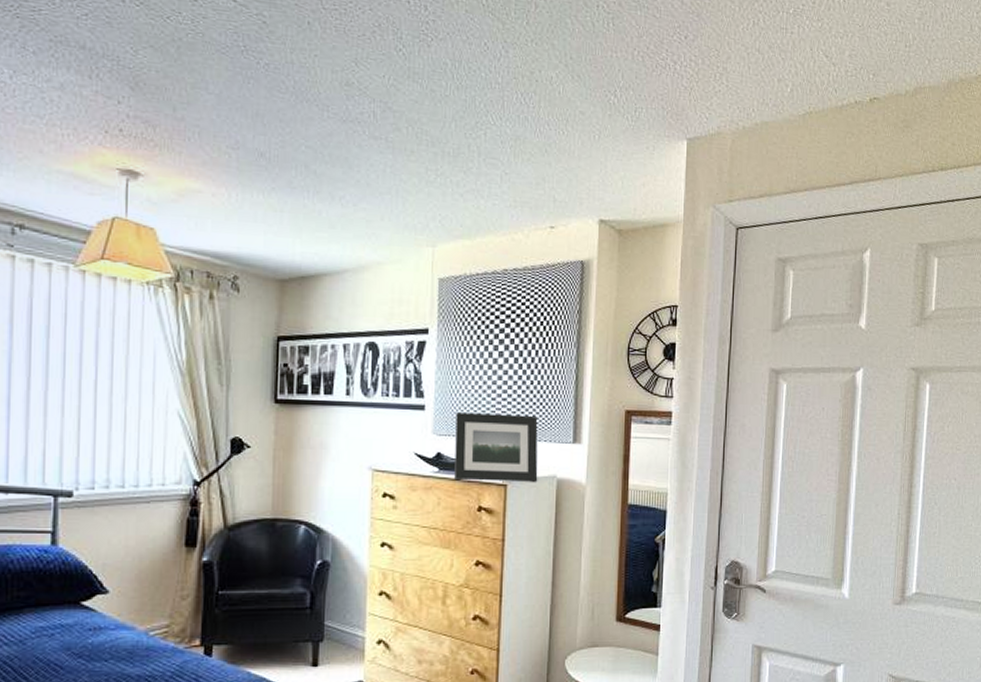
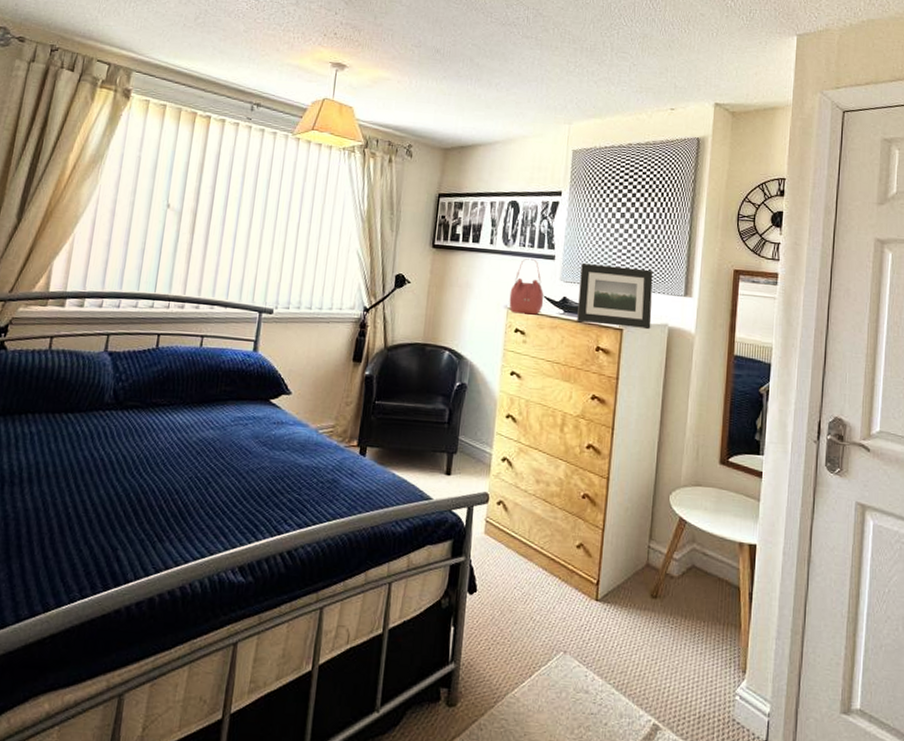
handbag: none [374,409,415,475] -> present [509,258,544,315]

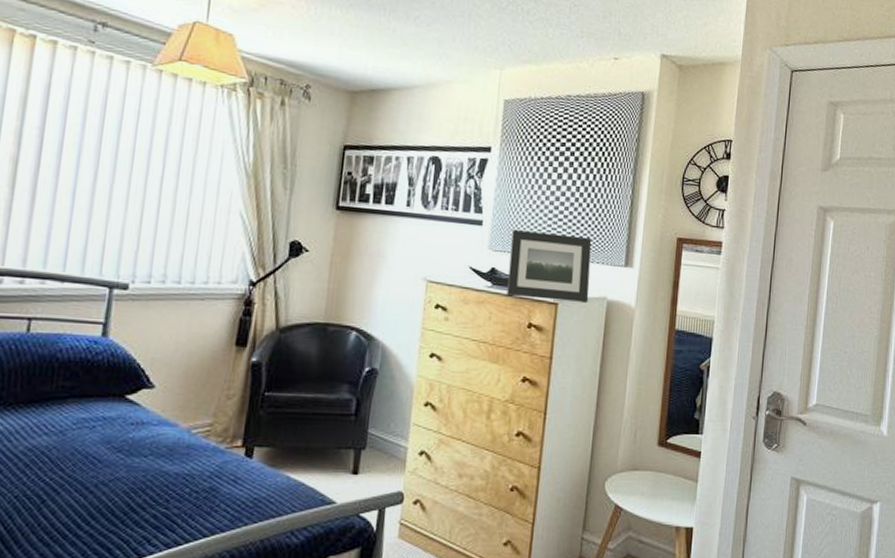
handbag: present [509,258,544,315] -> none [428,223,470,288]

